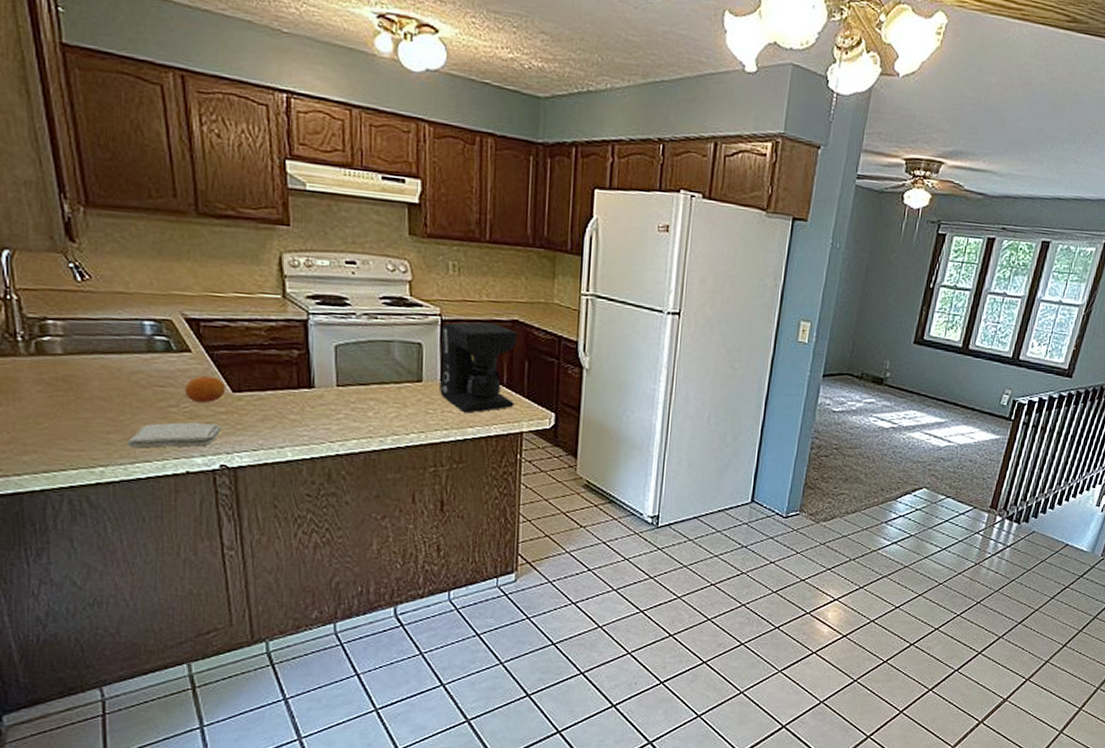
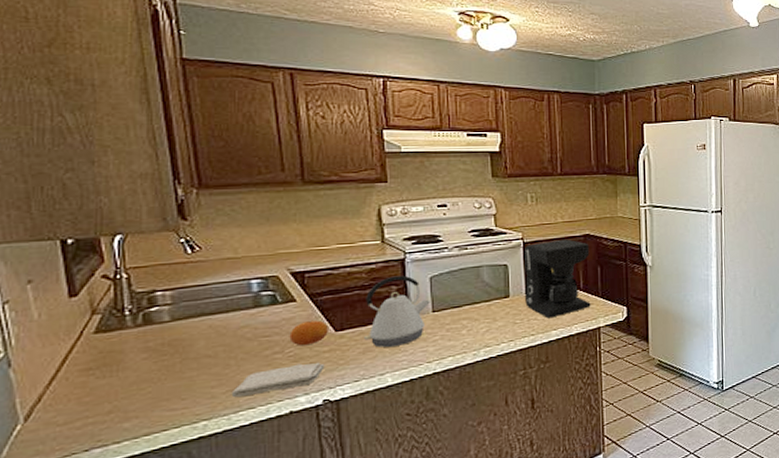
kettle: none [263,338,335,419] -> present [364,275,430,348]

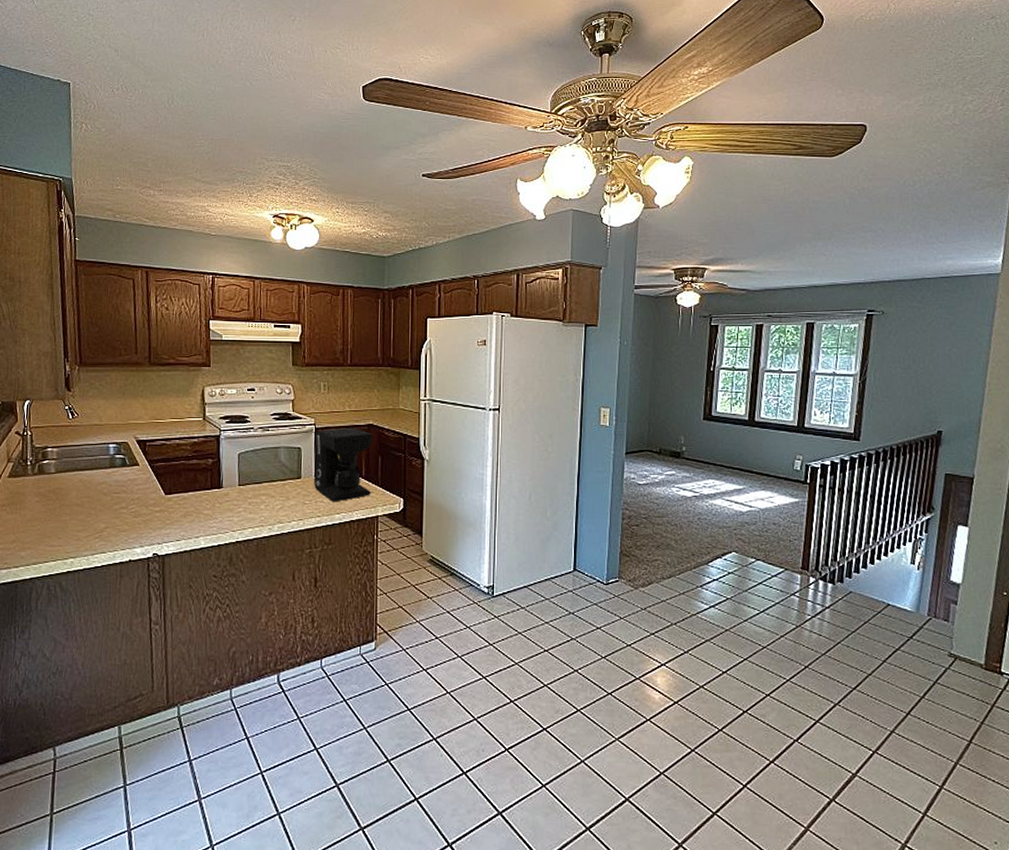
washcloth: present [231,362,325,398] -> none [90,519,156,542]
fruit: present [289,320,328,346] -> none [132,484,160,505]
kettle: present [364,275,430,348] -> none [186,450,237,514]

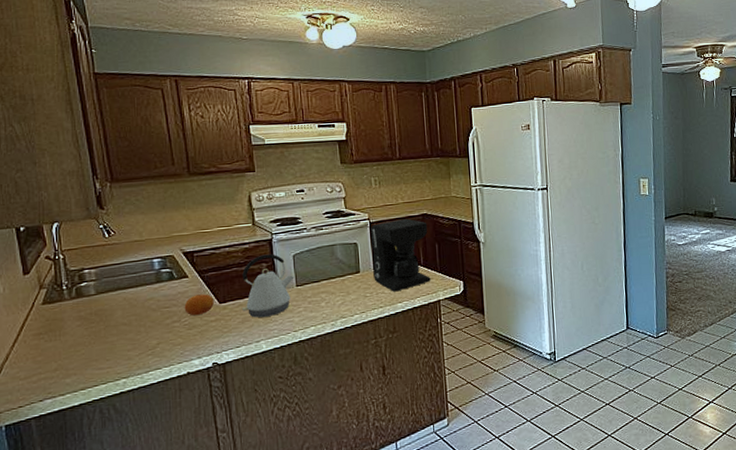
fruit: none [132,484,160,505] -> present [184,294,214,316]
kettle: none [186,450,237,514] -> present [242,254,294,318]

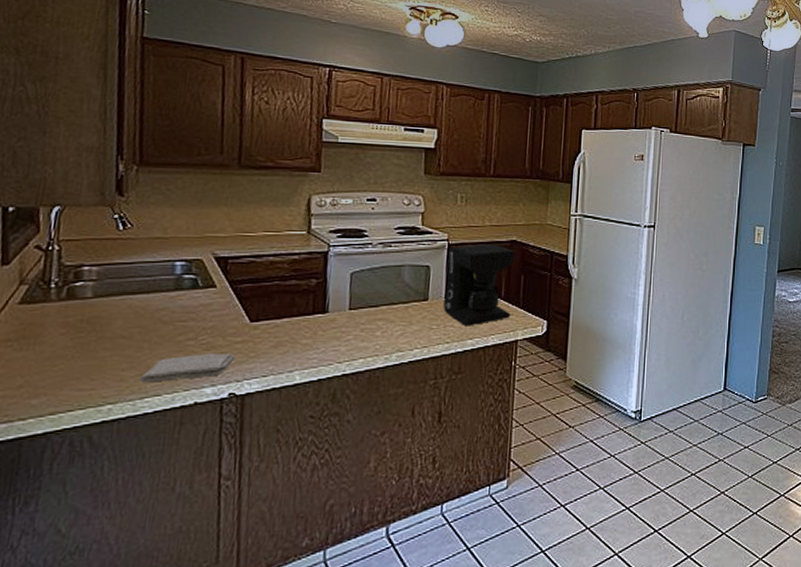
washcloth: none [142,330,213,360] -> present [139,352,235,383]
fruit: present [184,294,214,316] -> none [204,309,244,334]
kettle: present [242,254,294,318] -> none [278,269,348,344]

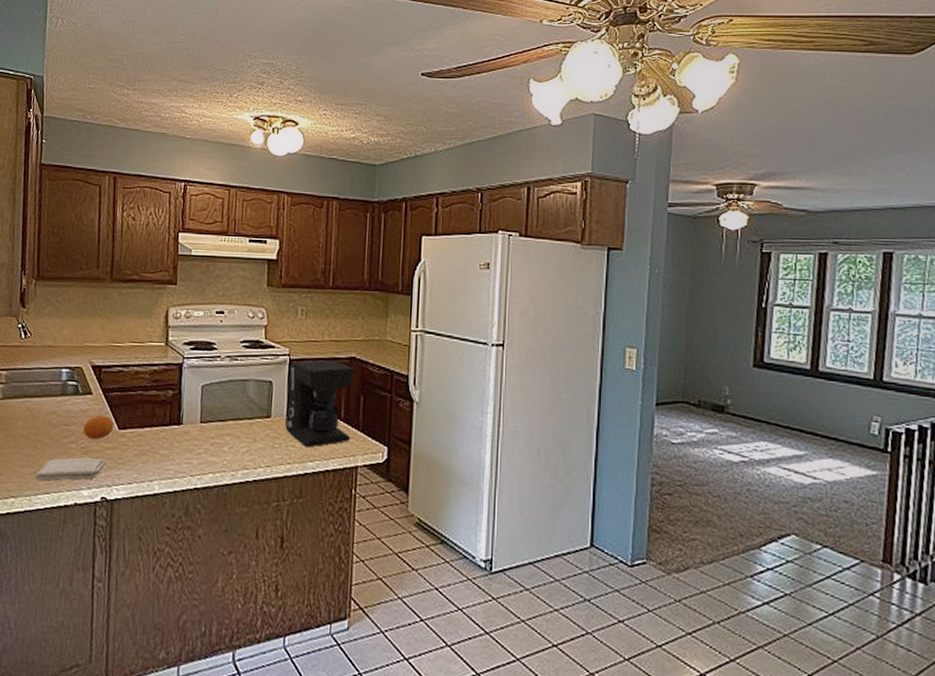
fruit: none [204,309,244,334] -> present [83,415,114,440]

